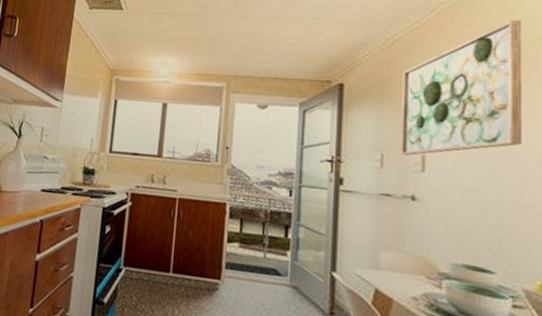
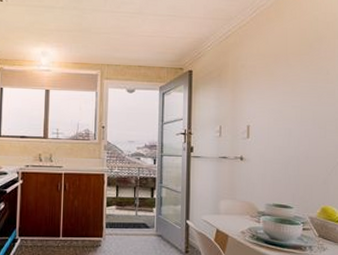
wall art: present [400,20,523,156] -> none [233,21,312,126]

